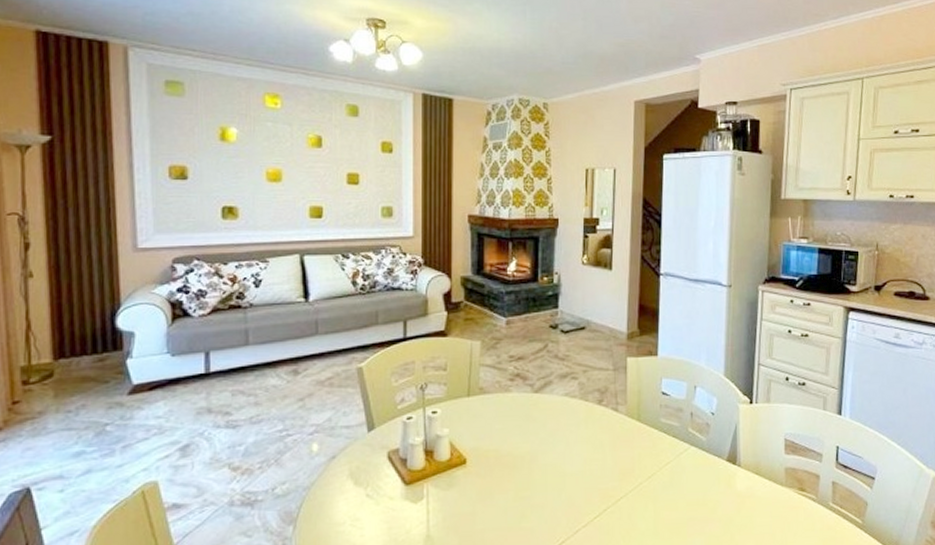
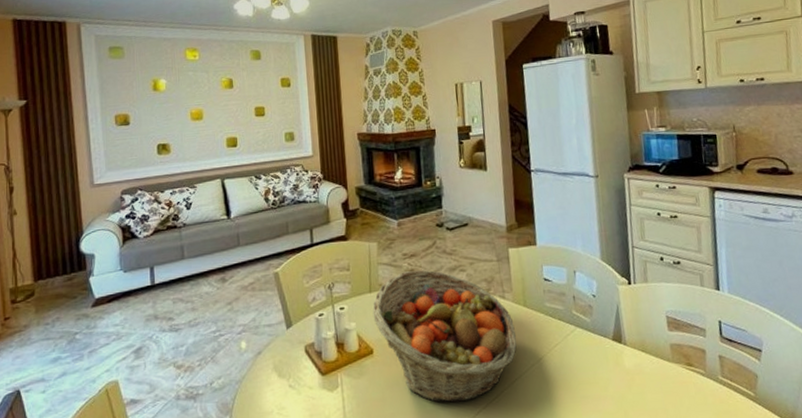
fruit basket: none [469,375,625,520] -> present [372,270,517,403]

